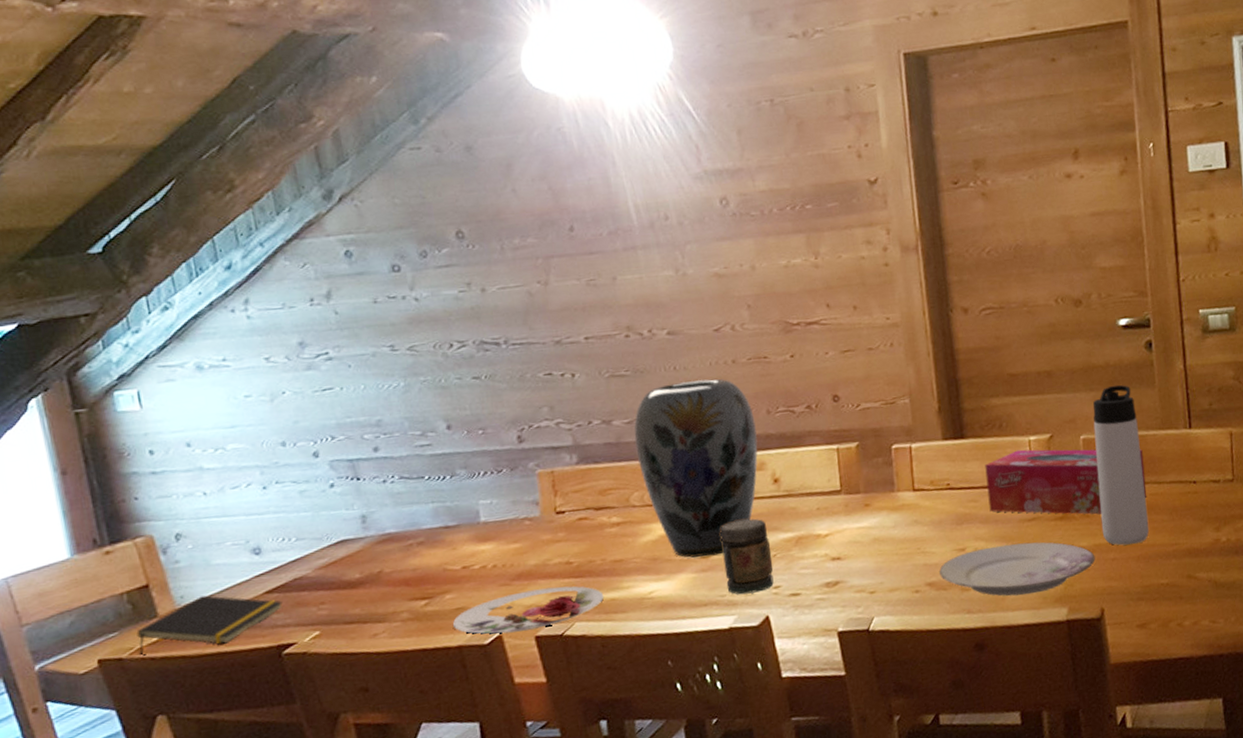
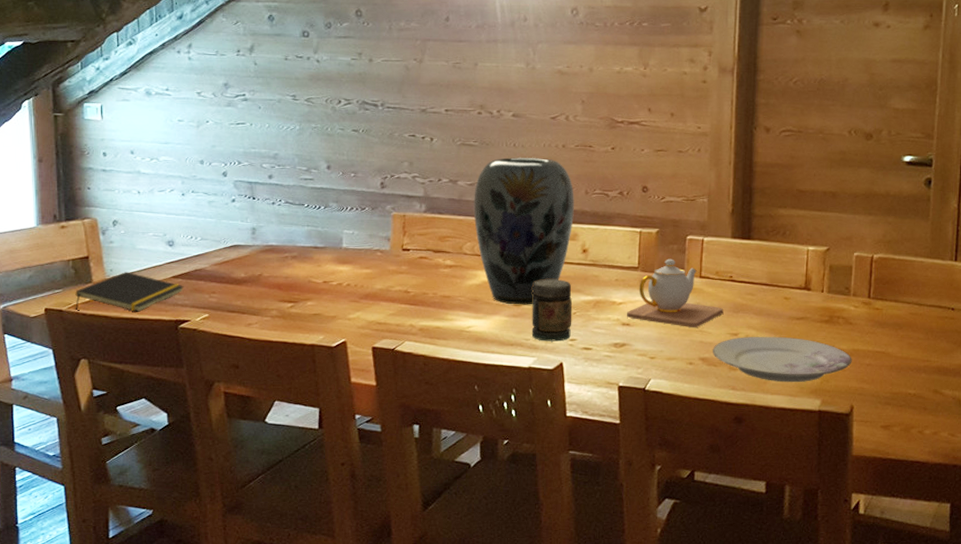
plate: present [452,586,604,635] -> none [309,309,431,341]
teapot: none [835,474,946,552] -> present [627,258,724,327]
tissue box: present [985,449,1147,515] -> none [764,256,909,324]
thermos bottle: present [1093,385,1150,546] -> none [861,213,908,355]

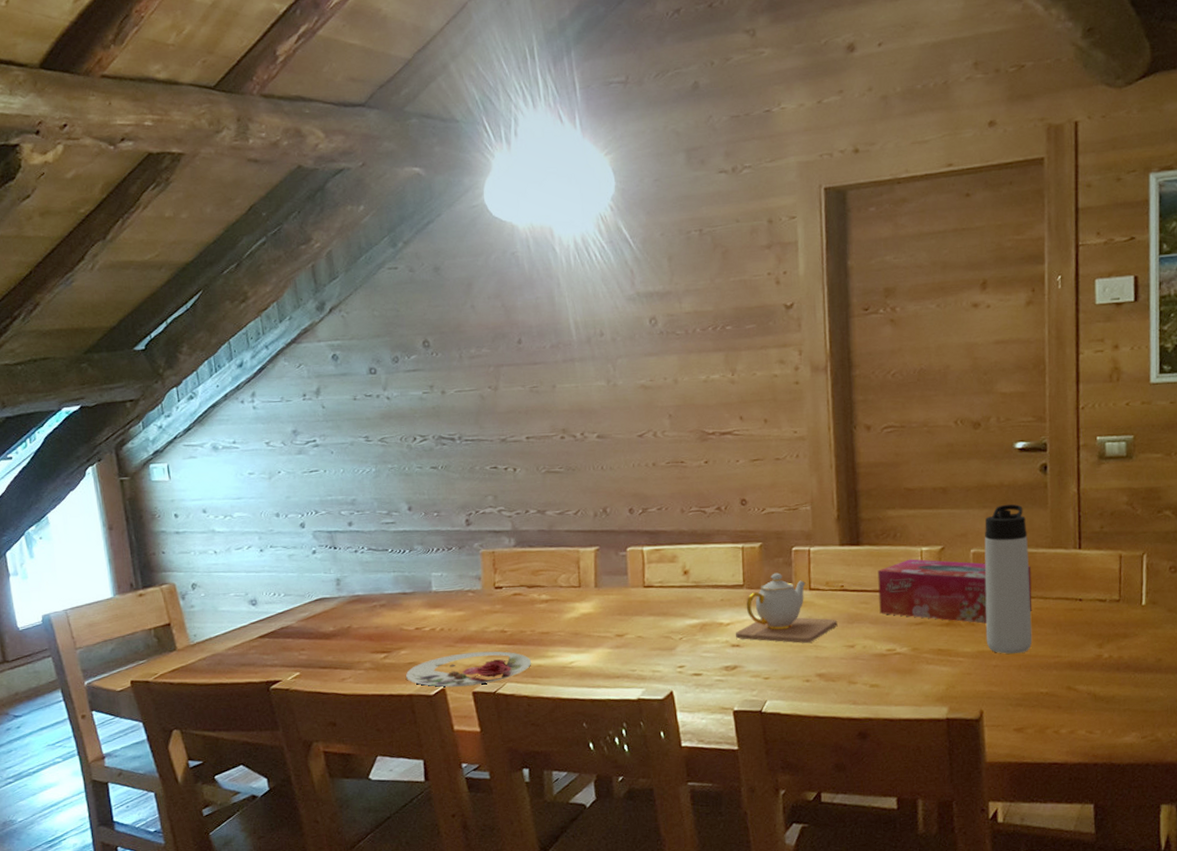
notepad: present [75,272,184,312] -> none [160,636,272,680]
plate: none [309,309,431,341] -> present [405,651,532,688]
vase: present [473,157,574,305] -> none [564,479,671,635]
jar: present [531,279,572,342] -> none [634,604,679,671]
plate: present [713,336,852,383] -> none [829,644,978,693]
tissue box: none [764,256,909,324] -> present [878,559,1033,624]
thermos bottle: none [861,213,908,355] -> present [984,504,1033,654]

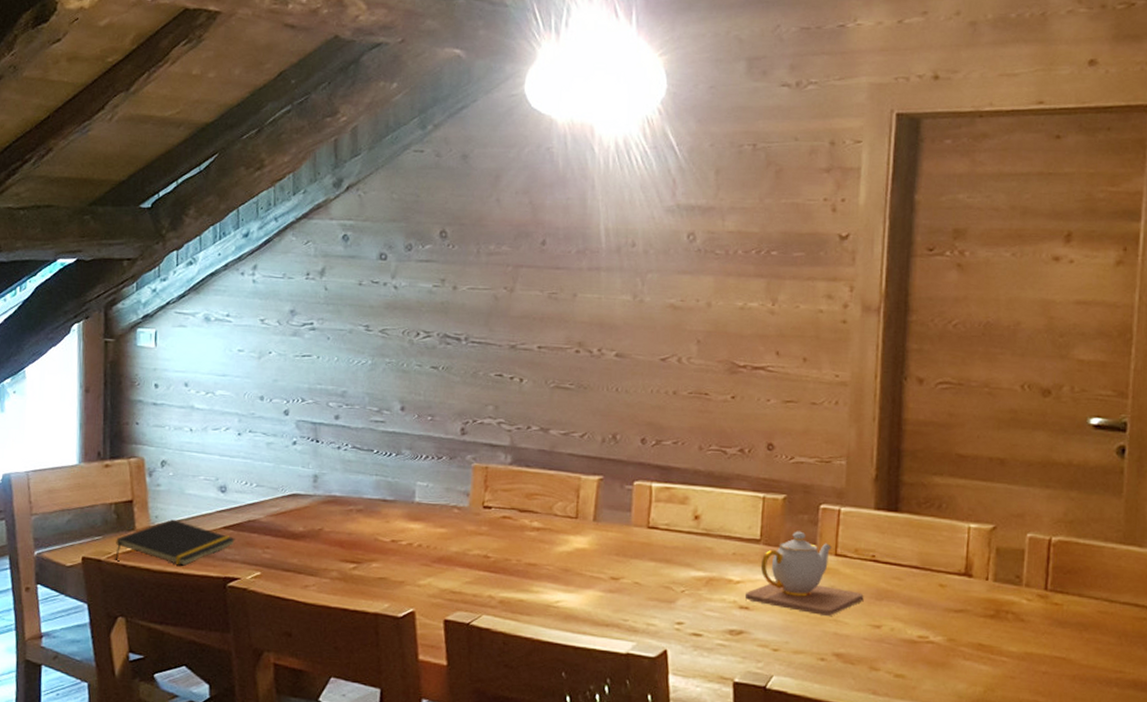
notepad: none [160,636,272,680] -> present [115,519,235,566]
plate: present [405,651,532,688] -> none [373,575,514,613]
tissue box: present [878,559,1033,624] -> none [914,535,1097,621]
thermos bottle: present [984,504,1033,654] -> none [1036,486,1096,662]

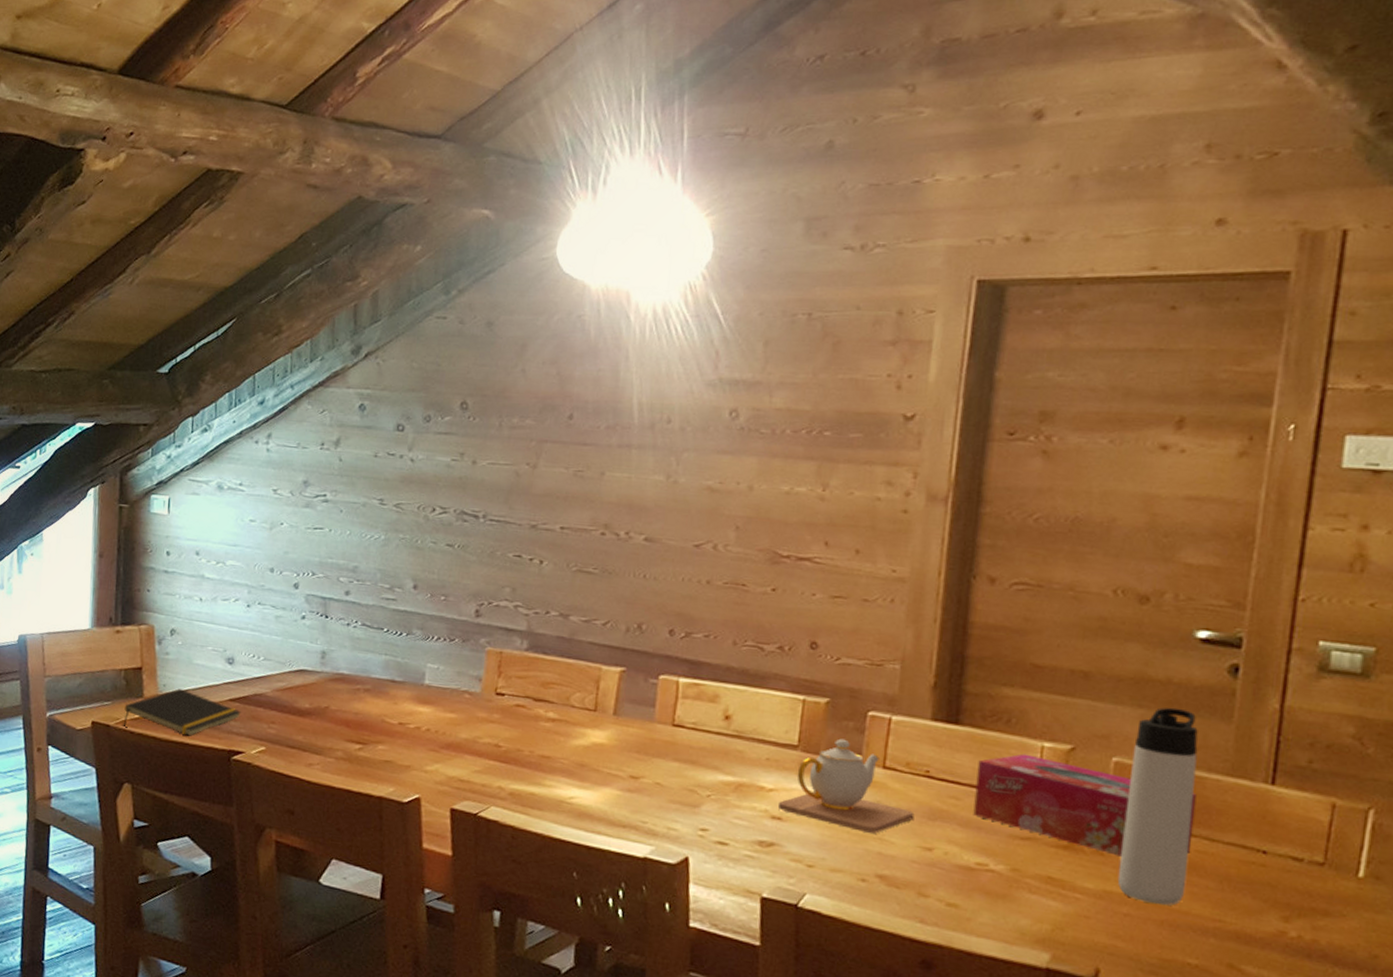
tissue box: none [914,535,1097,621] -> present [973,754,1197,857]
thermos bottle: none [1036,486,1096,662] -> present [1117,707,1198,906]

